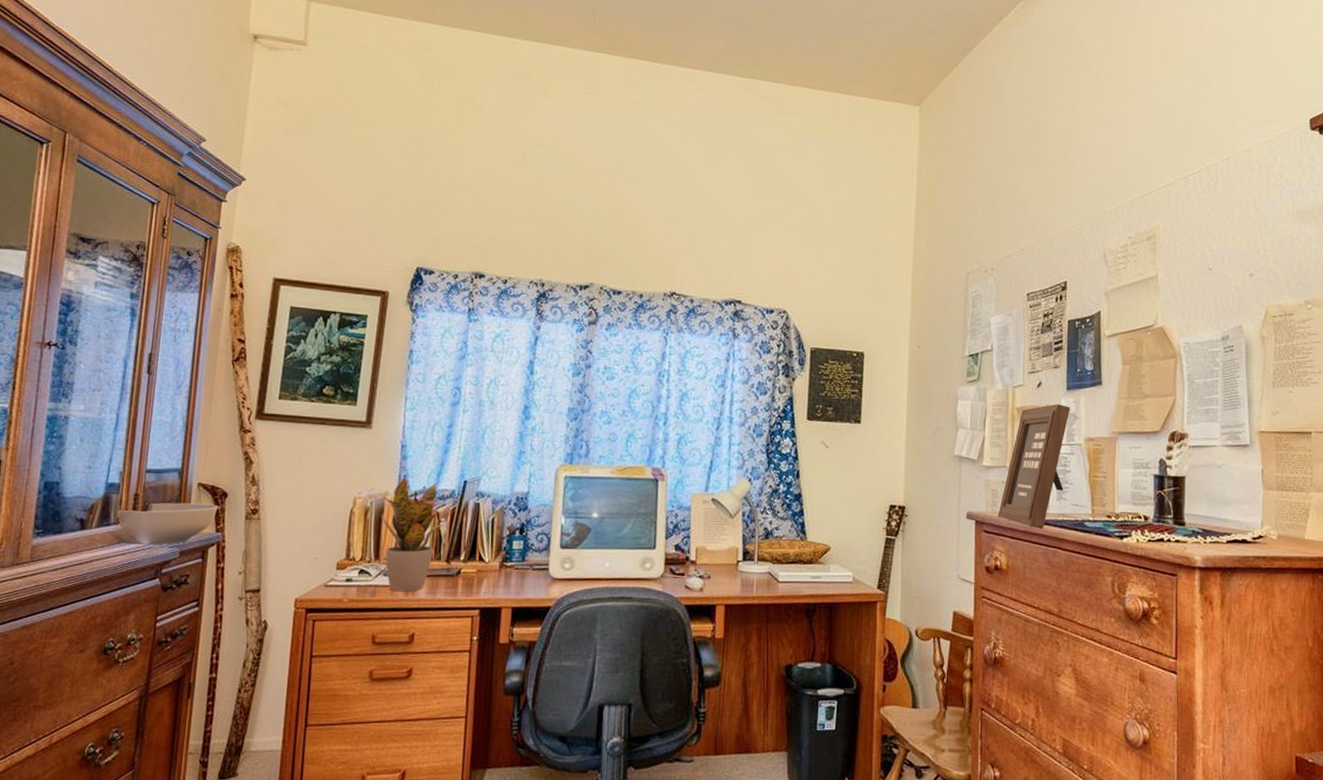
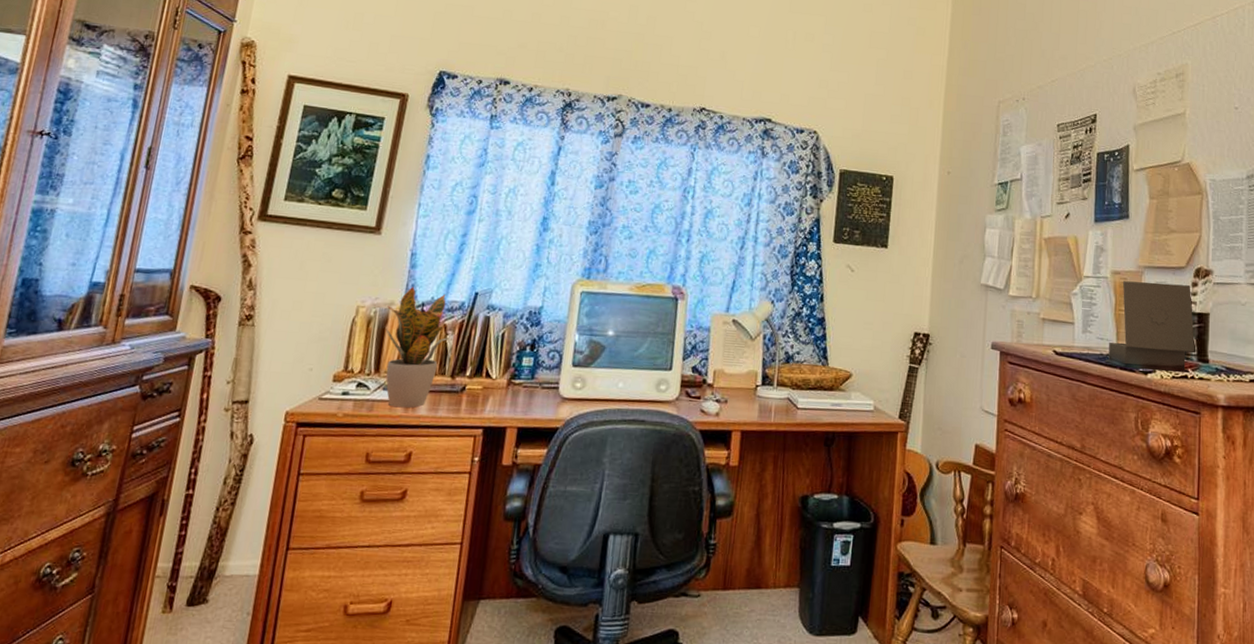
bowl: present [106,502,219,545] -> none [86,304,211,350]
picture frame: present [998,404,1071,529] -> none [1022,236,1098,362]
jewelry box: none [1079,447,1171,537] -> present [1104,281,1195,374]

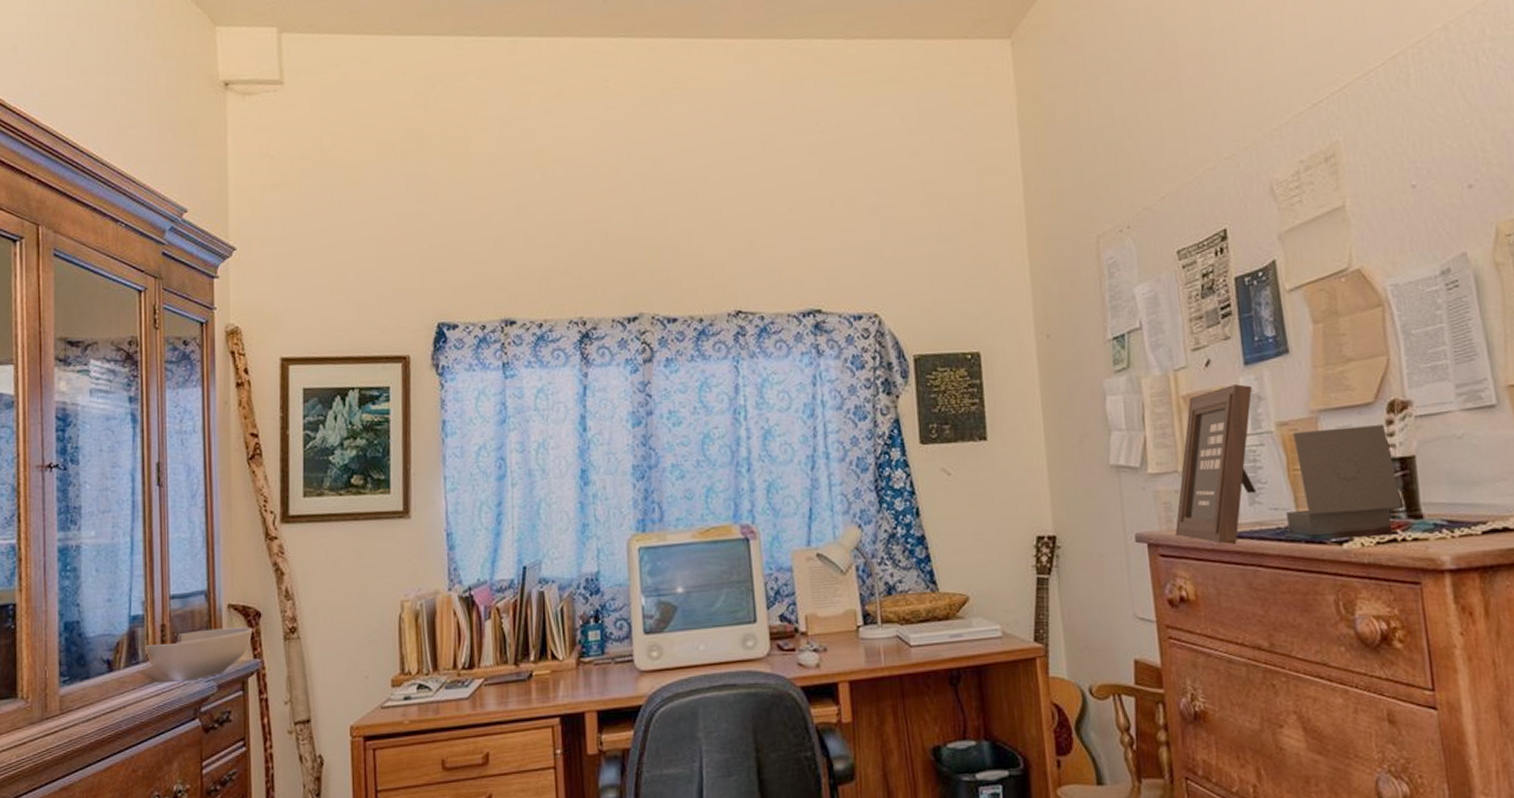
bowl: none [86,304,211,350] -> present [136,627,253,684]
potted plant: present [384,286,455,408] -> none [433,570,511,706]
picture frame: none [1022,236,1098,362] -> present [1175,384,1257,545]

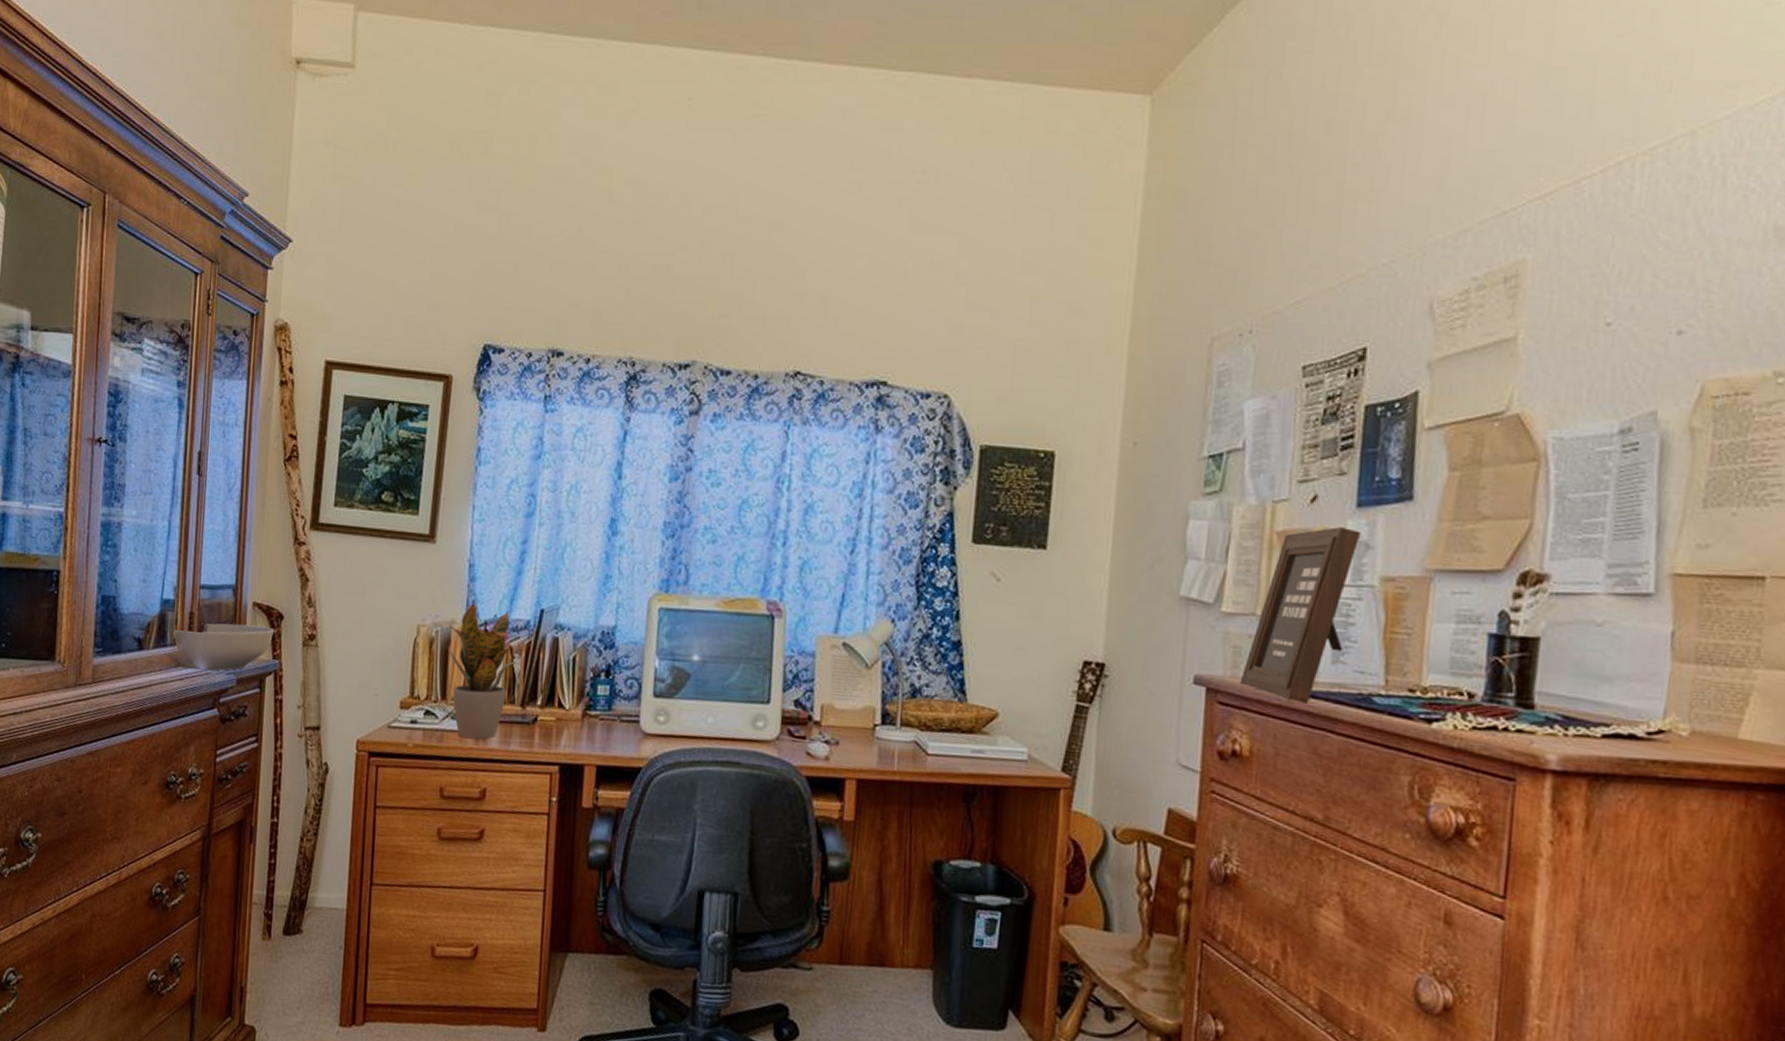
potted plant: none [433,570,511,706] -> present [447,602,522,740]
jewelry box: present [1283,425,1403,541] -> none [1363,591,1513,724]

